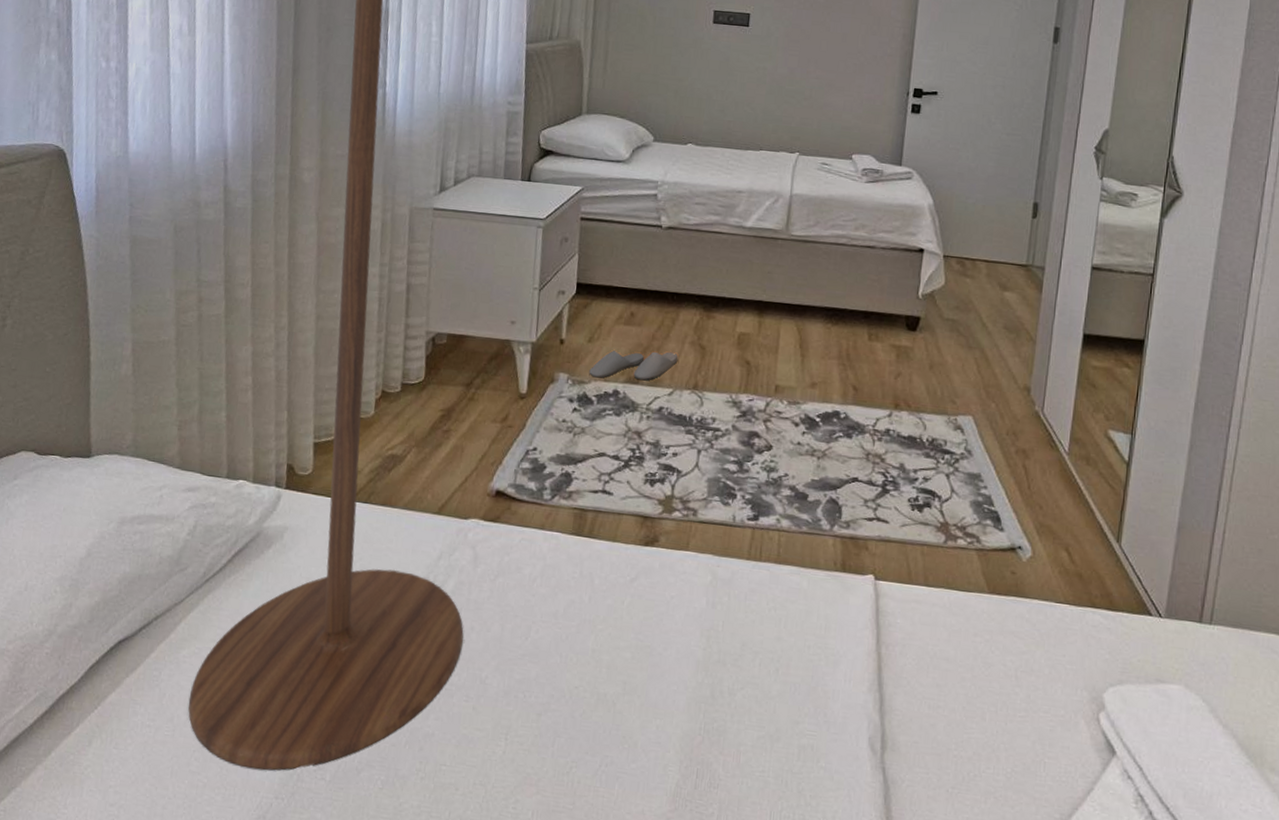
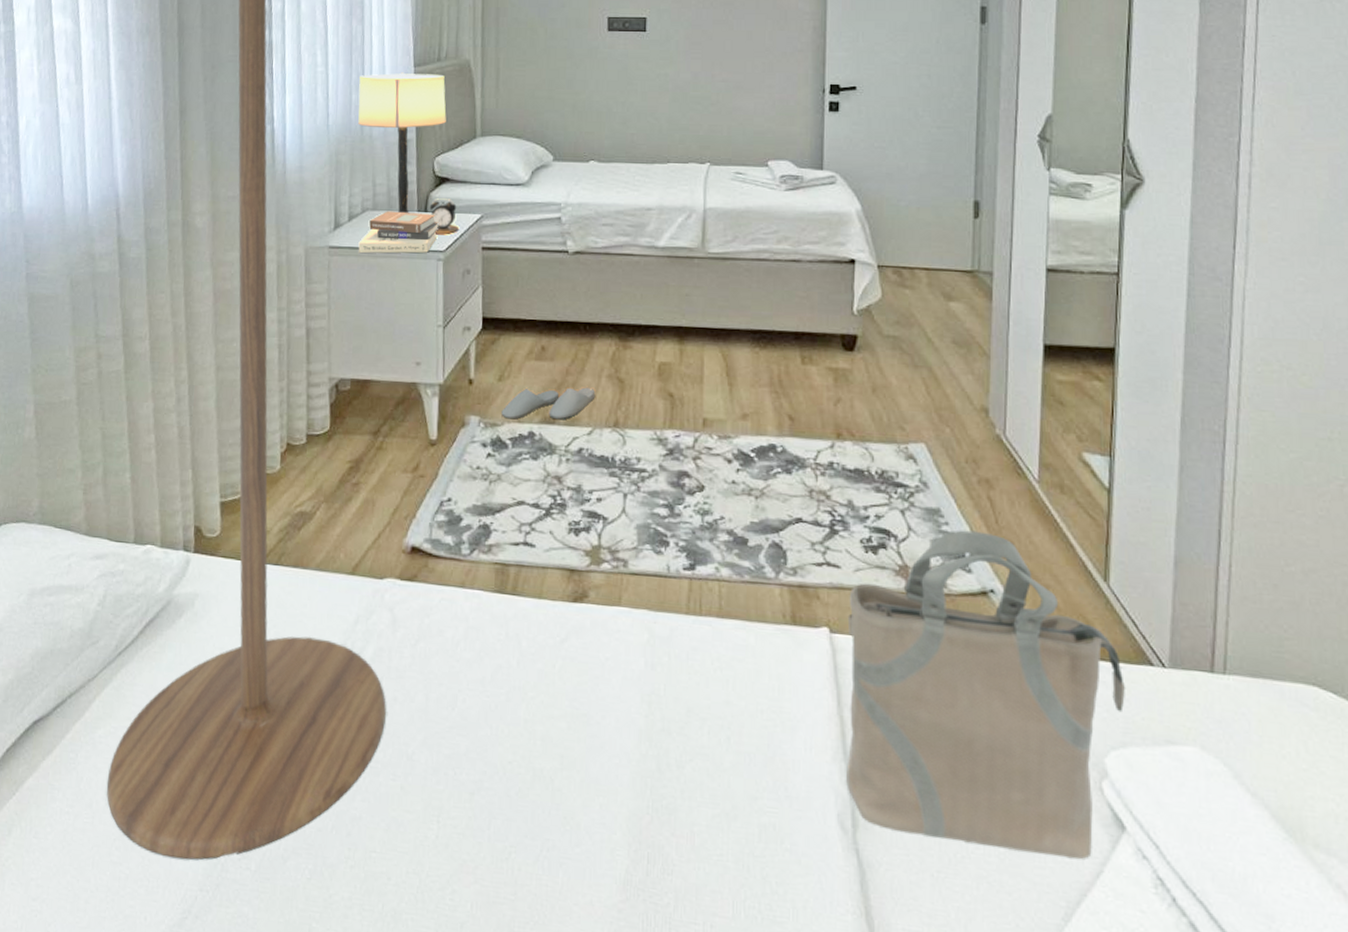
books: none [461,178,541,220] -> present [358,211,440,254]
table lamp: none [468,47,555,182] -> present [358,72,446,214]
alarm clock: none [533,169,560,204] -> present [429,198,459,235]
tote bag: none [879,493,1127,779] -> present [846,530,1126,860]

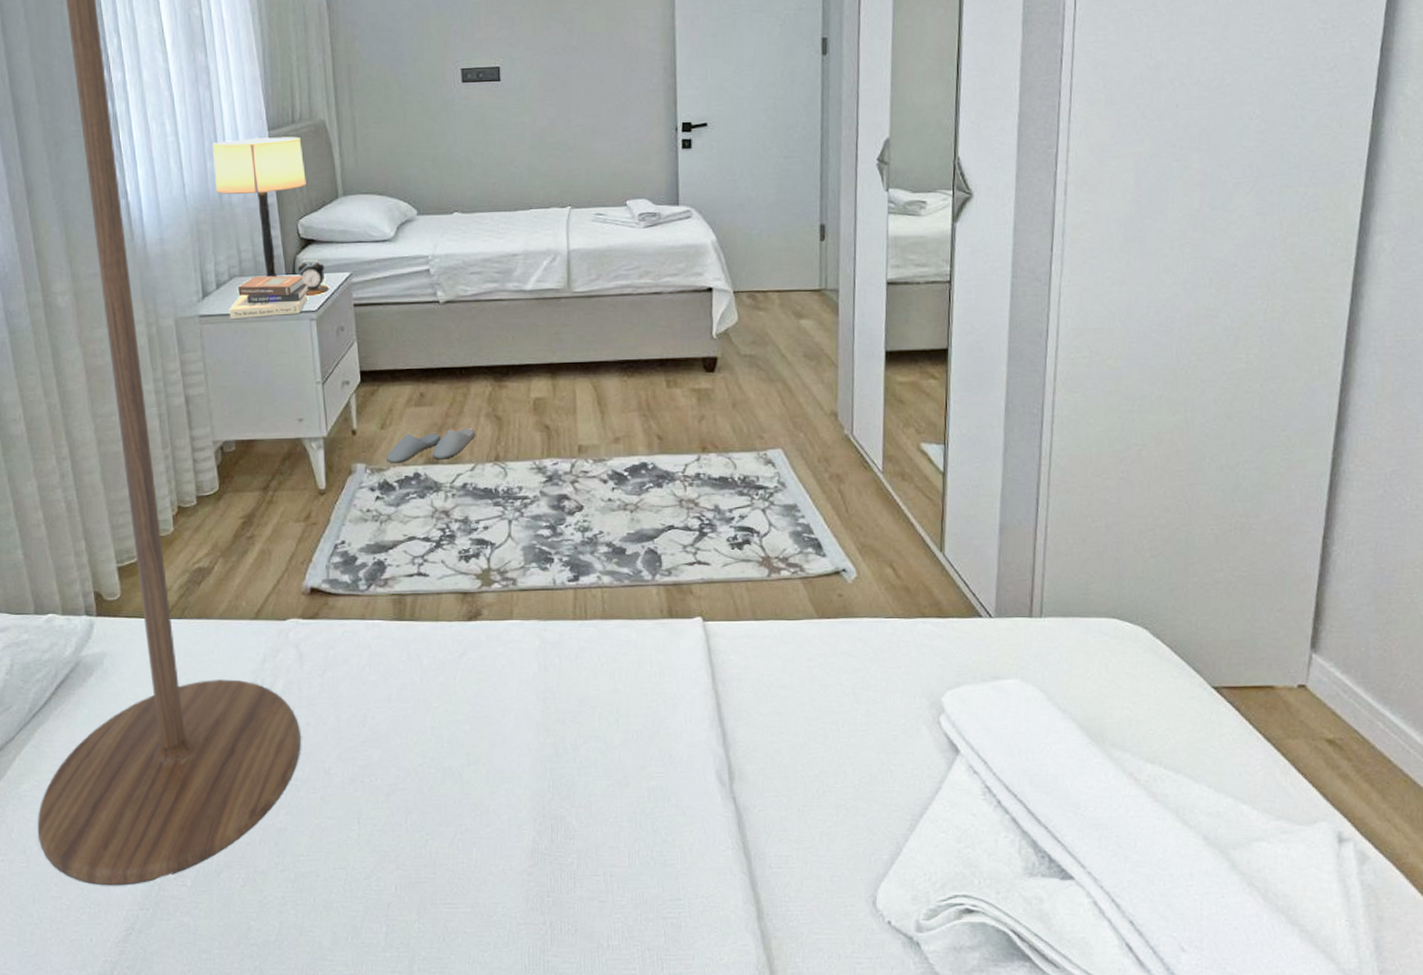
tote bag: present [846,530,1126,860] -> none [718,520,959,781]

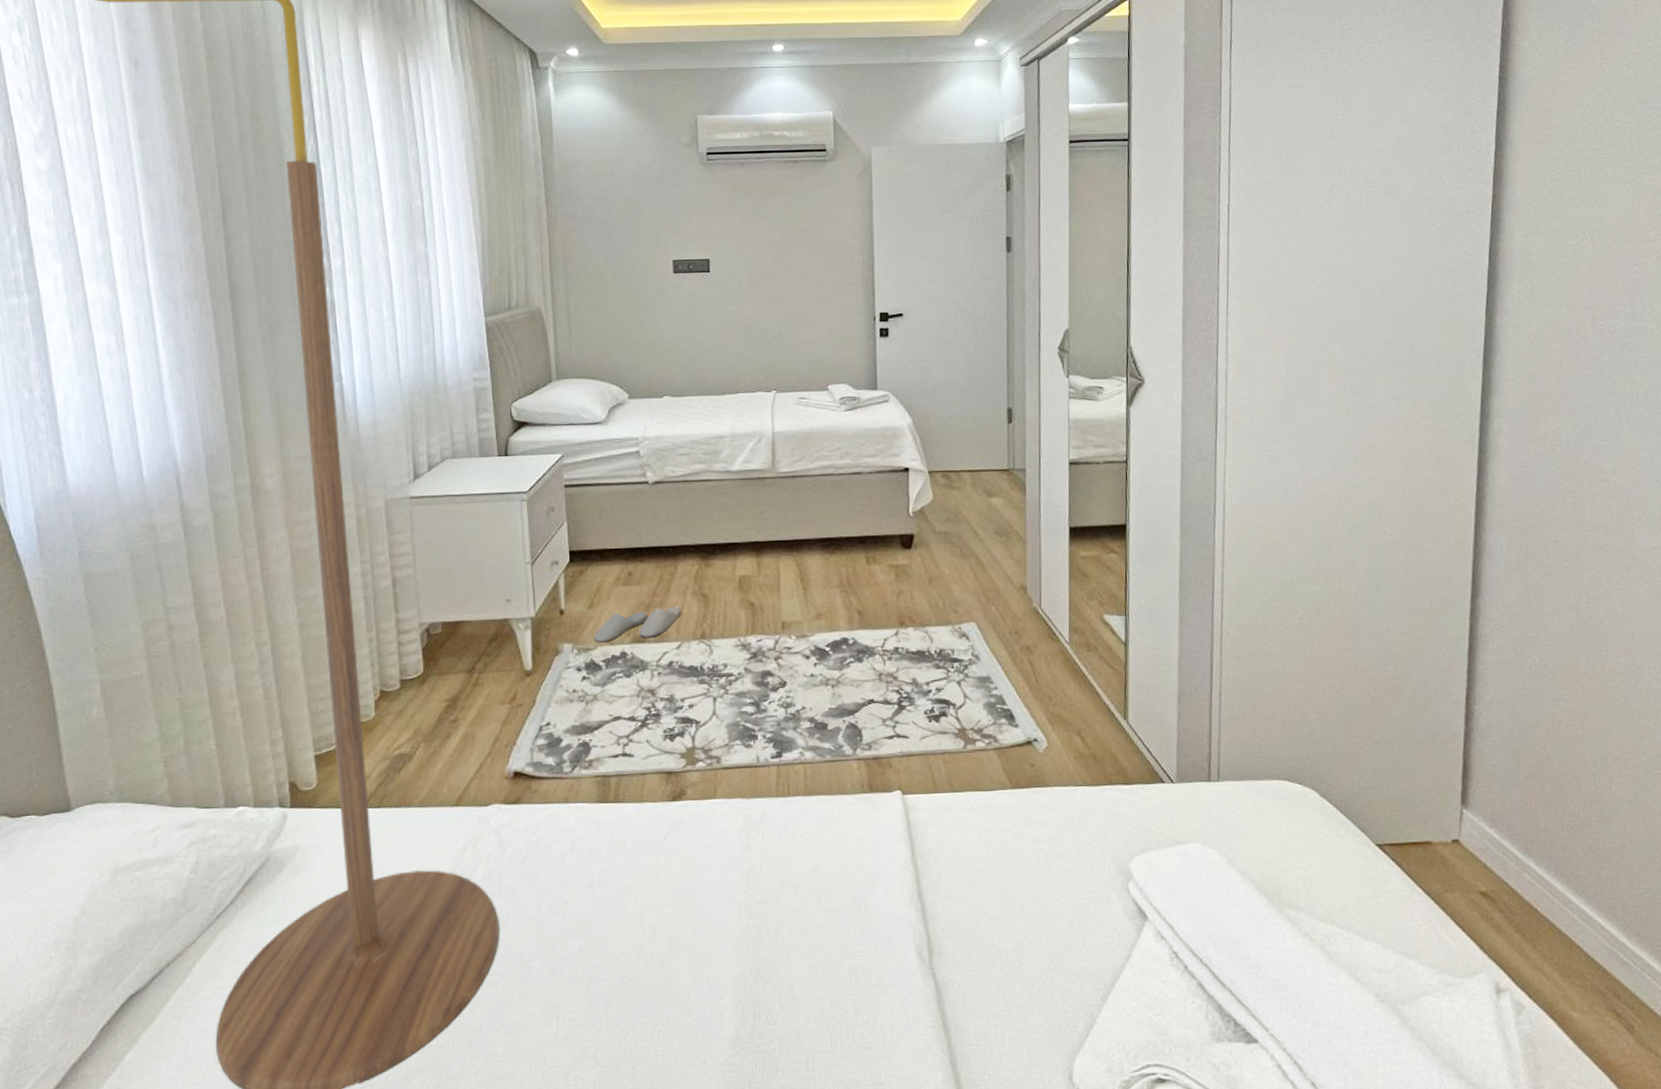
table lamp: present [213,136,306,278] -> none [429,322,521,459]
books: present [229,275,310,320] -> none [440,457,521,501]
alarm clock: present [297,260,329,296] -> none [510,442,540,477]

